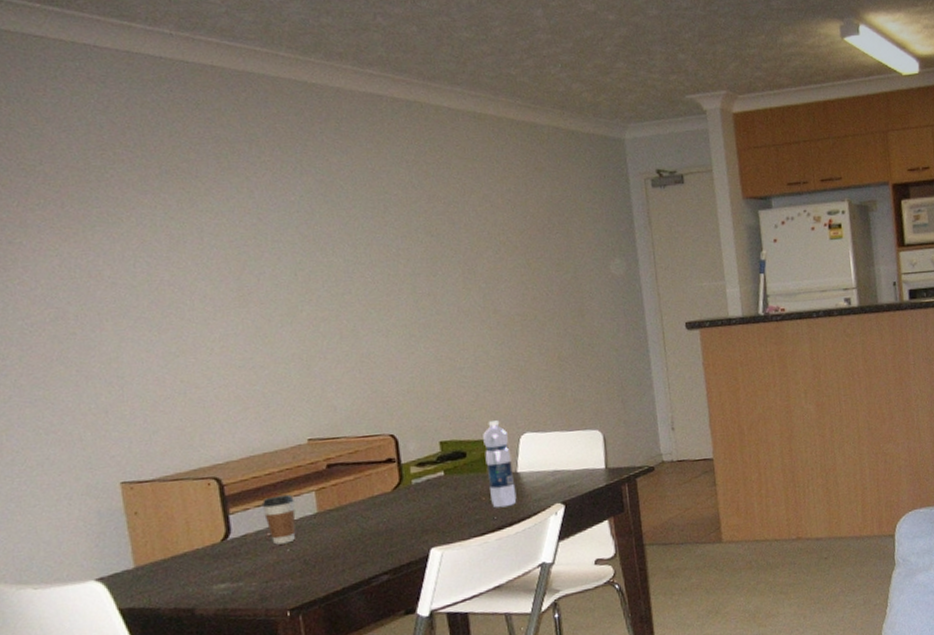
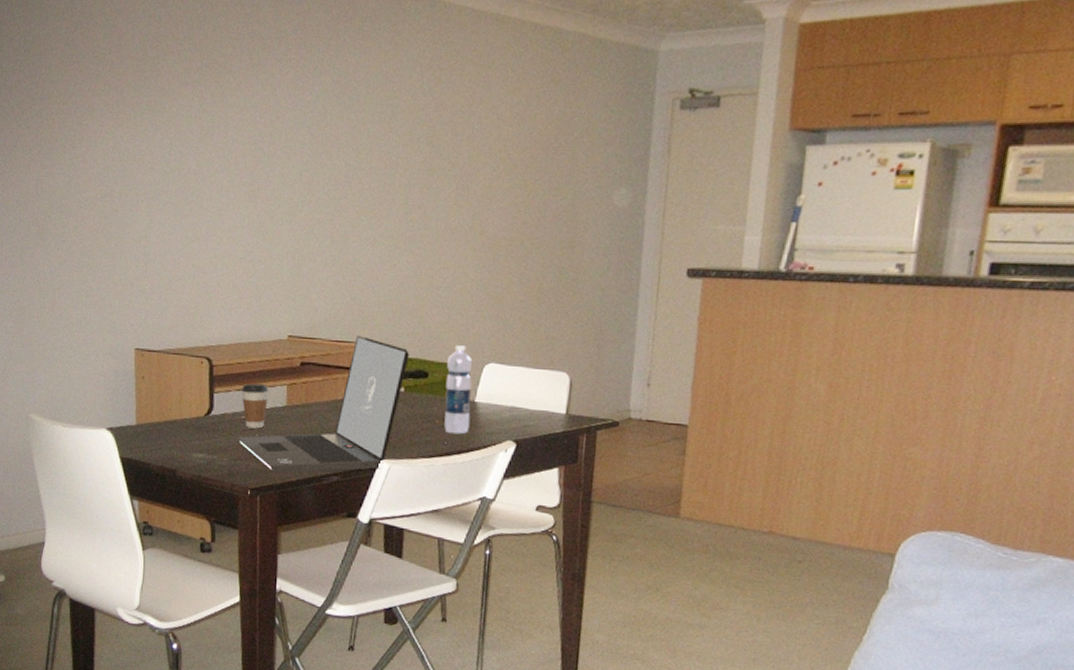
laptop: none [265,426,444,586] -> present [237,334,409,473]

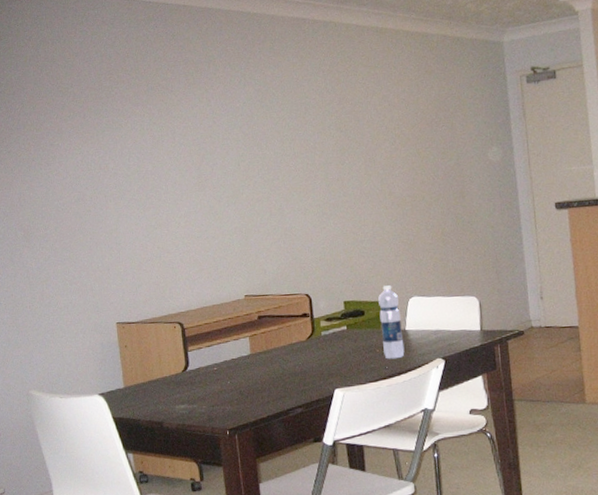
laptop: present [237,334,409,473] -> none [212,287,347,412]
coffee cup: present [241,383,269,429] -> none [211,338,235,378]

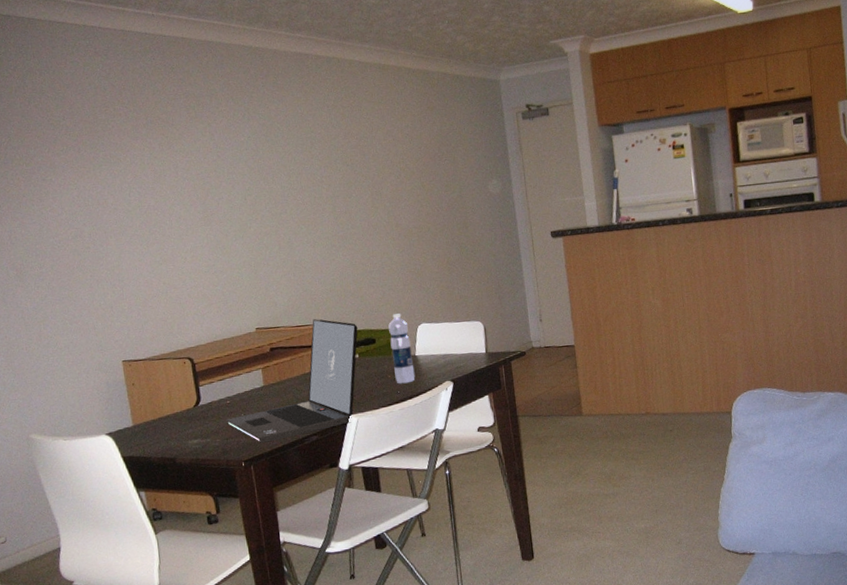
laptop: none [212,287,347,412] -> present [226,318,358,443]

